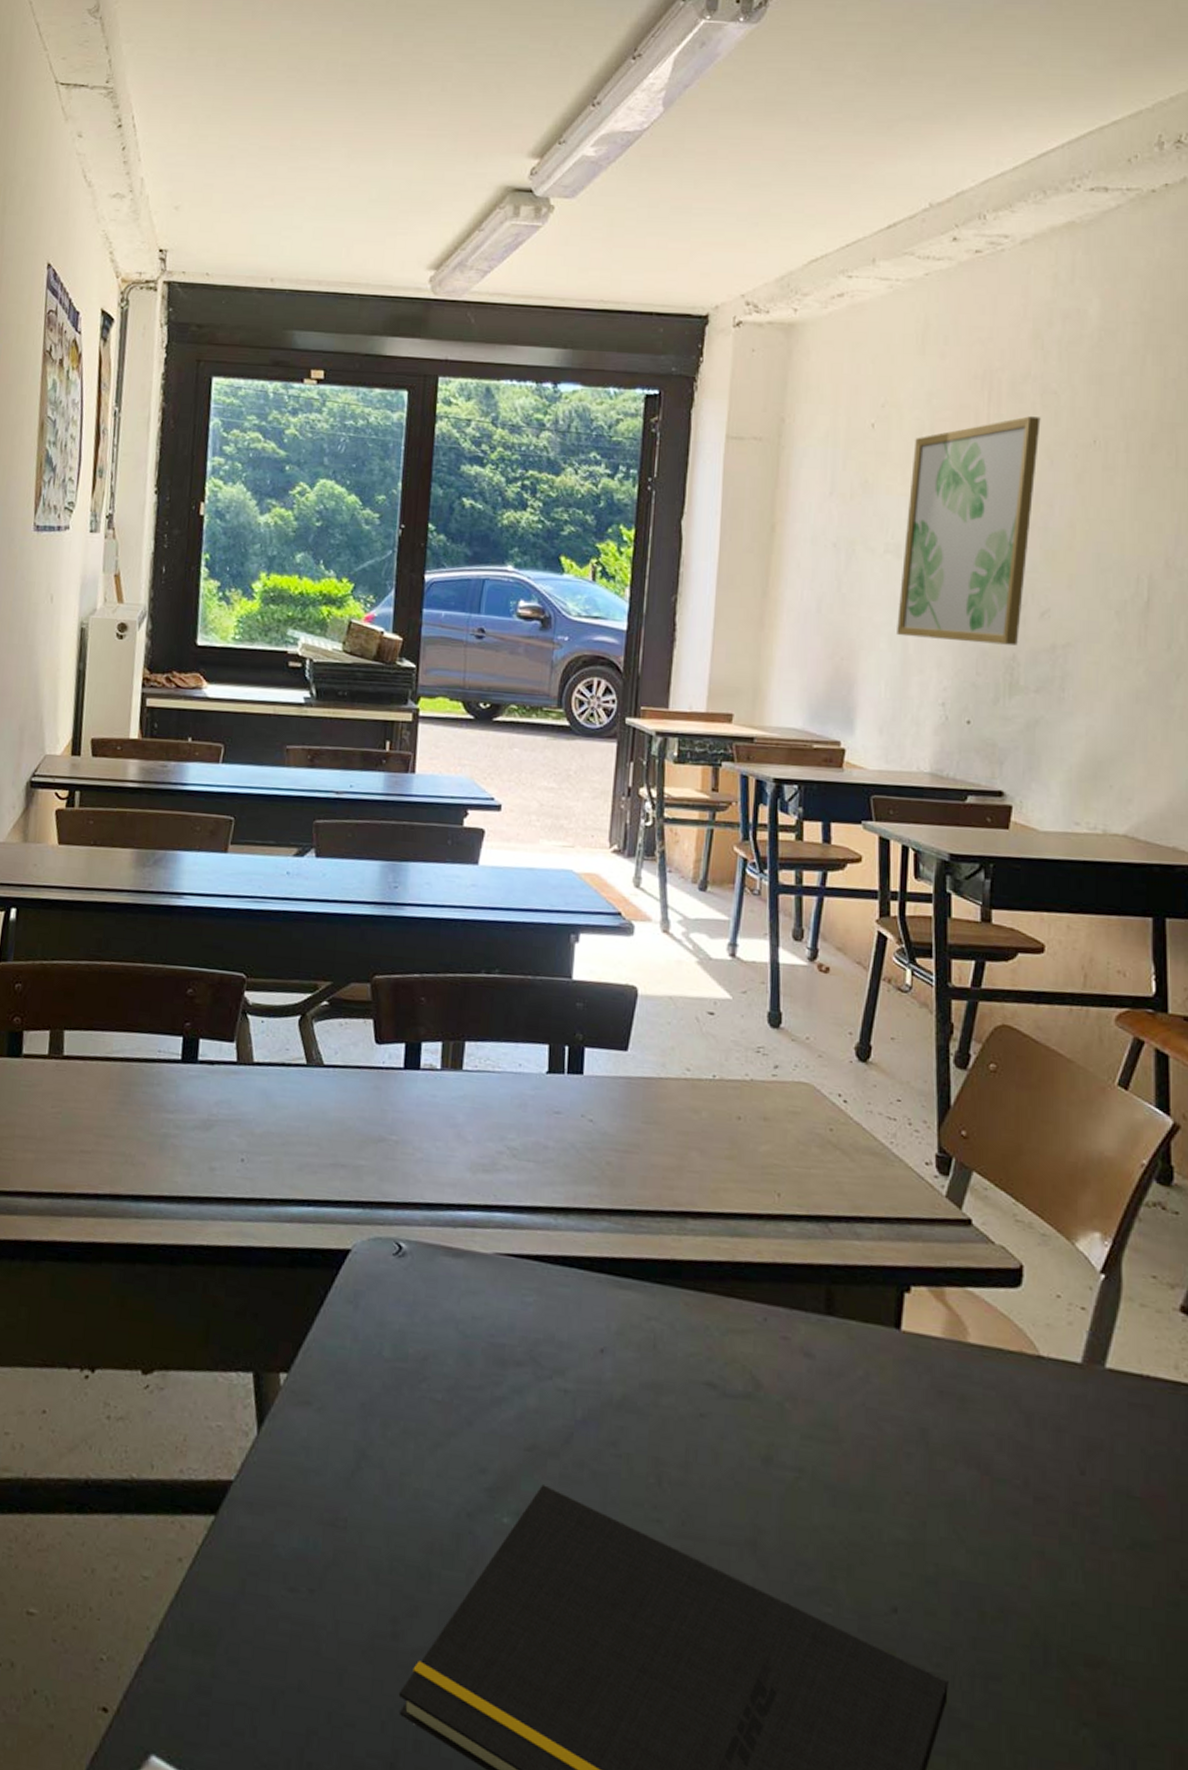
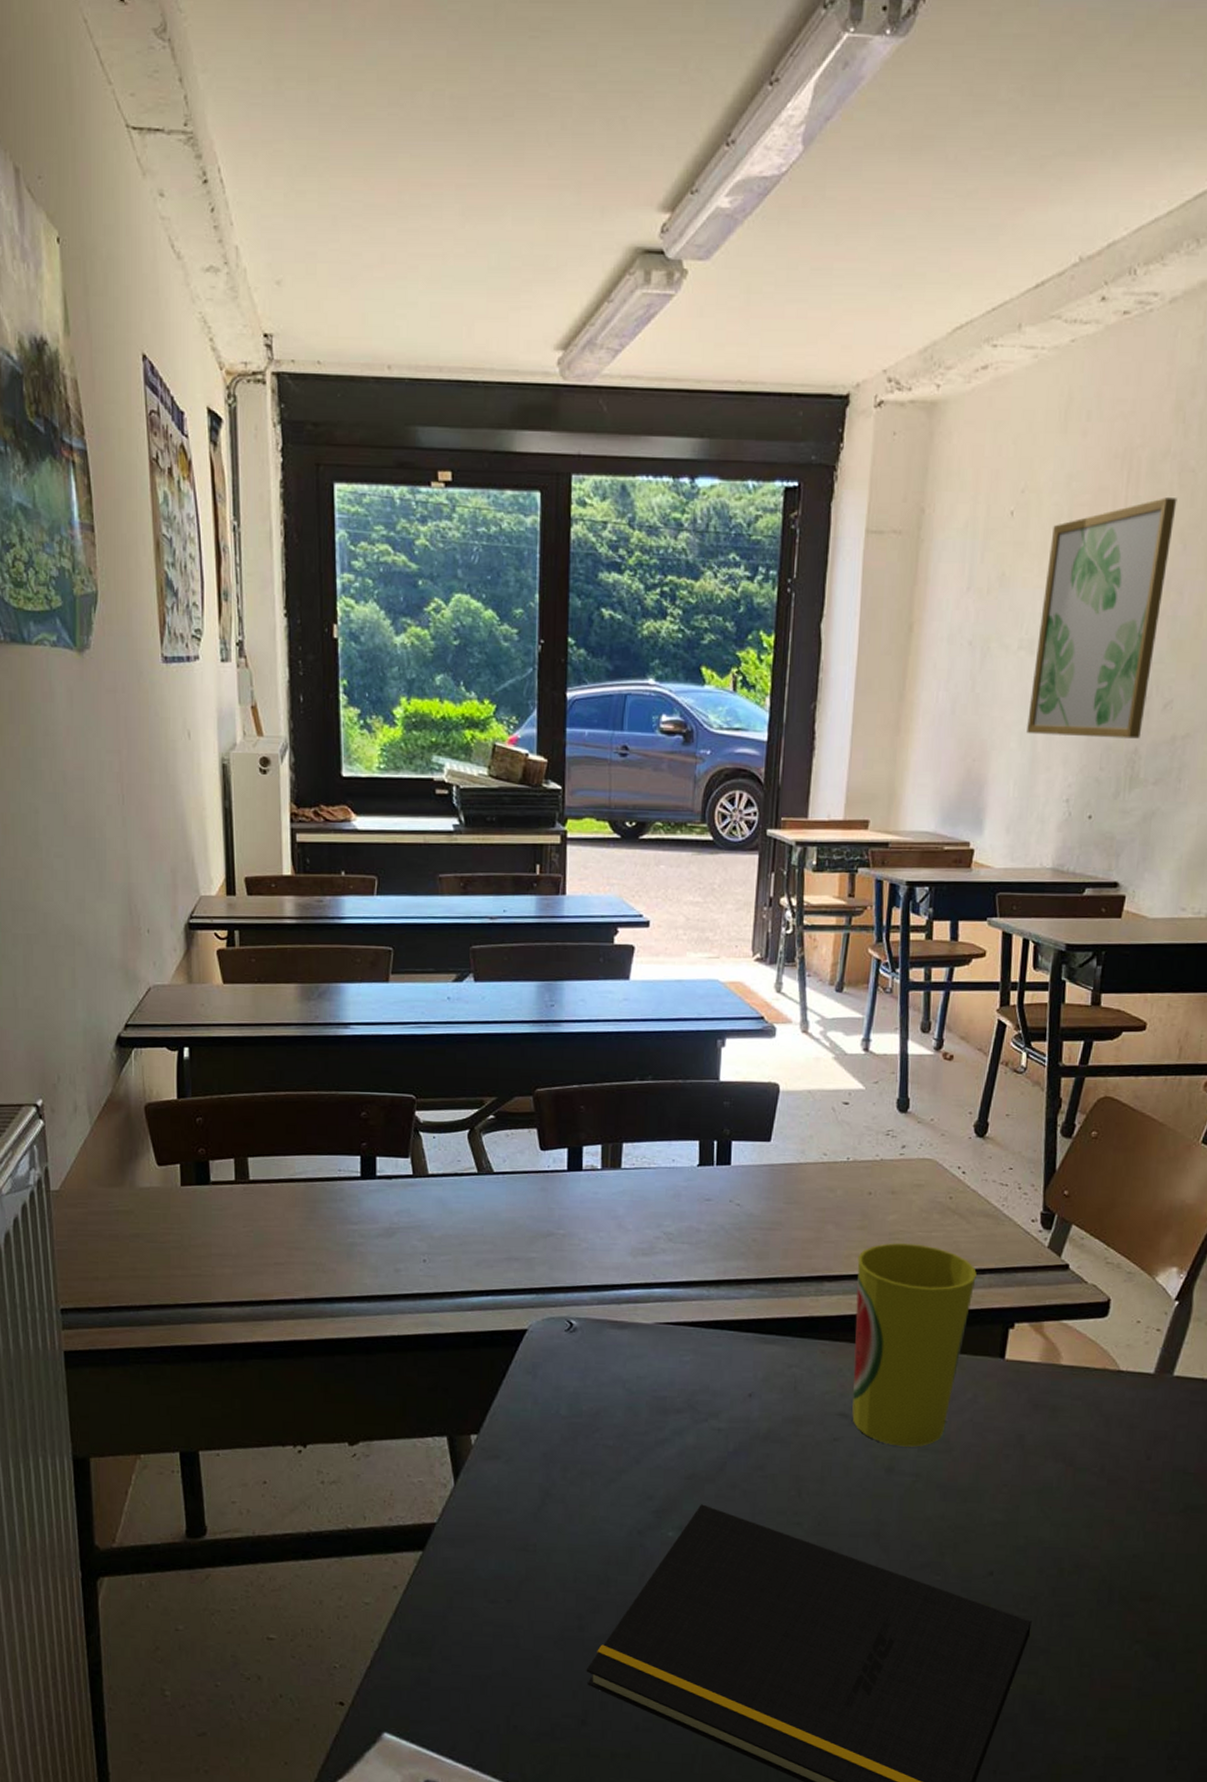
cup: none [721,1178,864,1433] -> present [852,1242,977,1447]

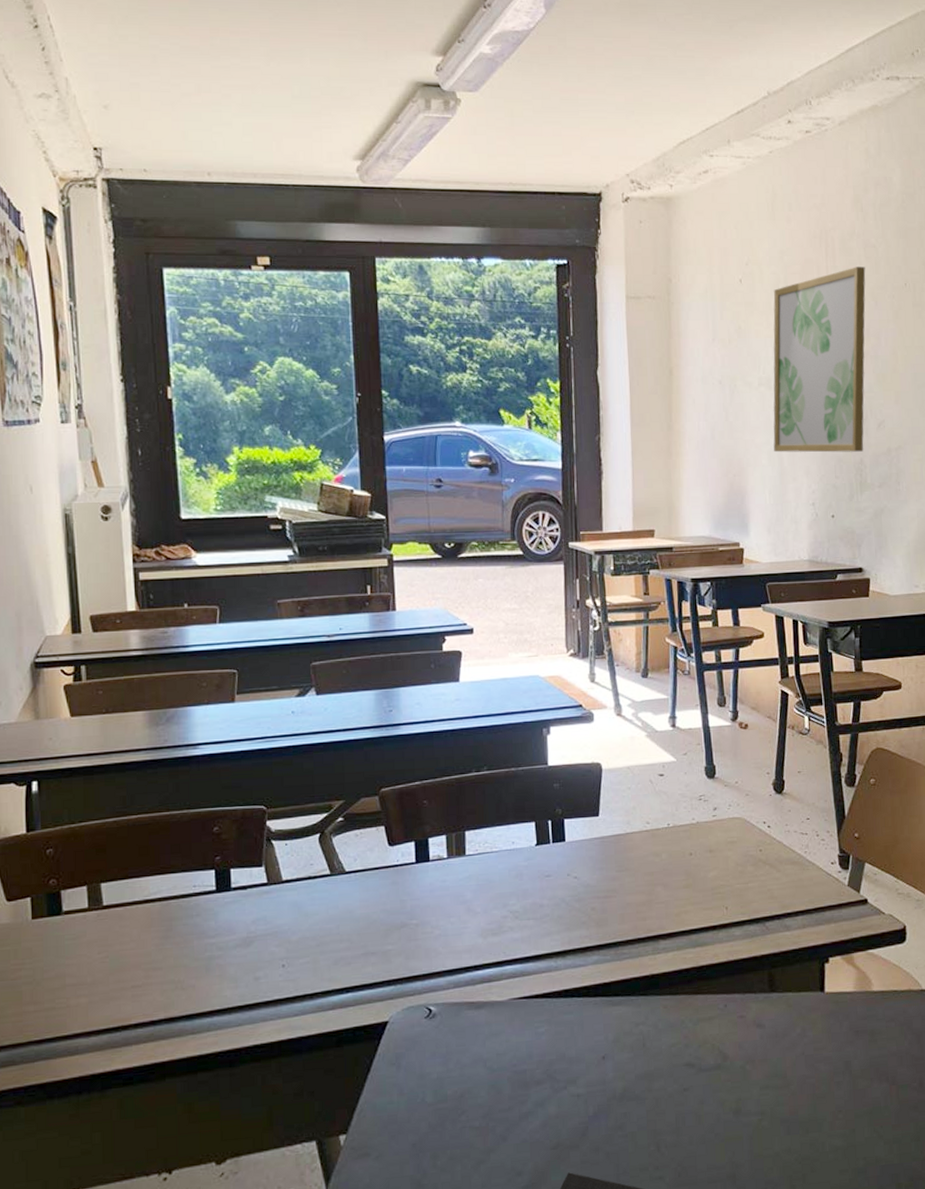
cup: present [852,1242,977,1447] -> none [686,895,791,1088]

